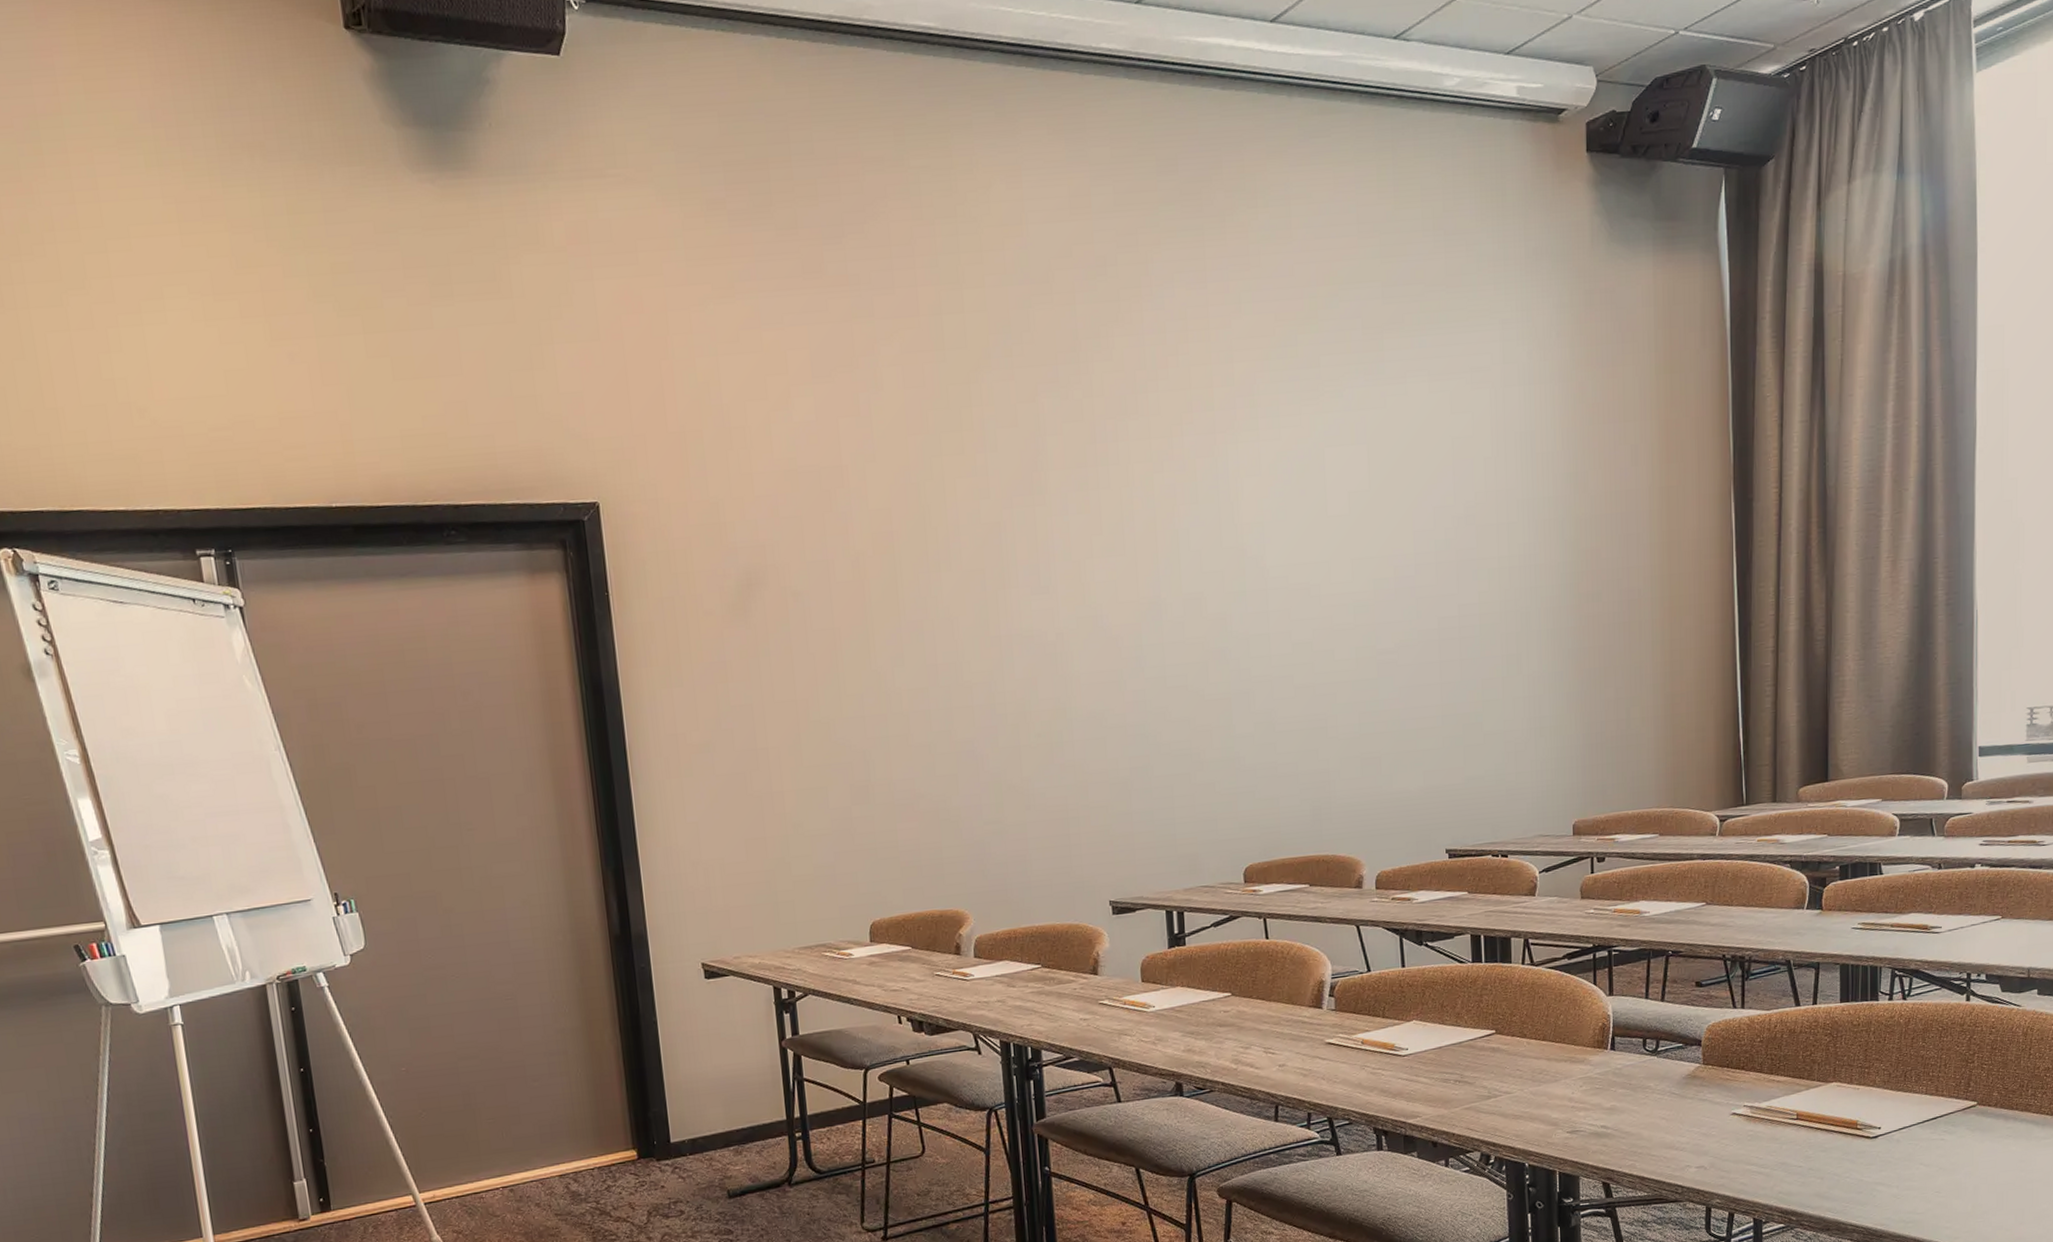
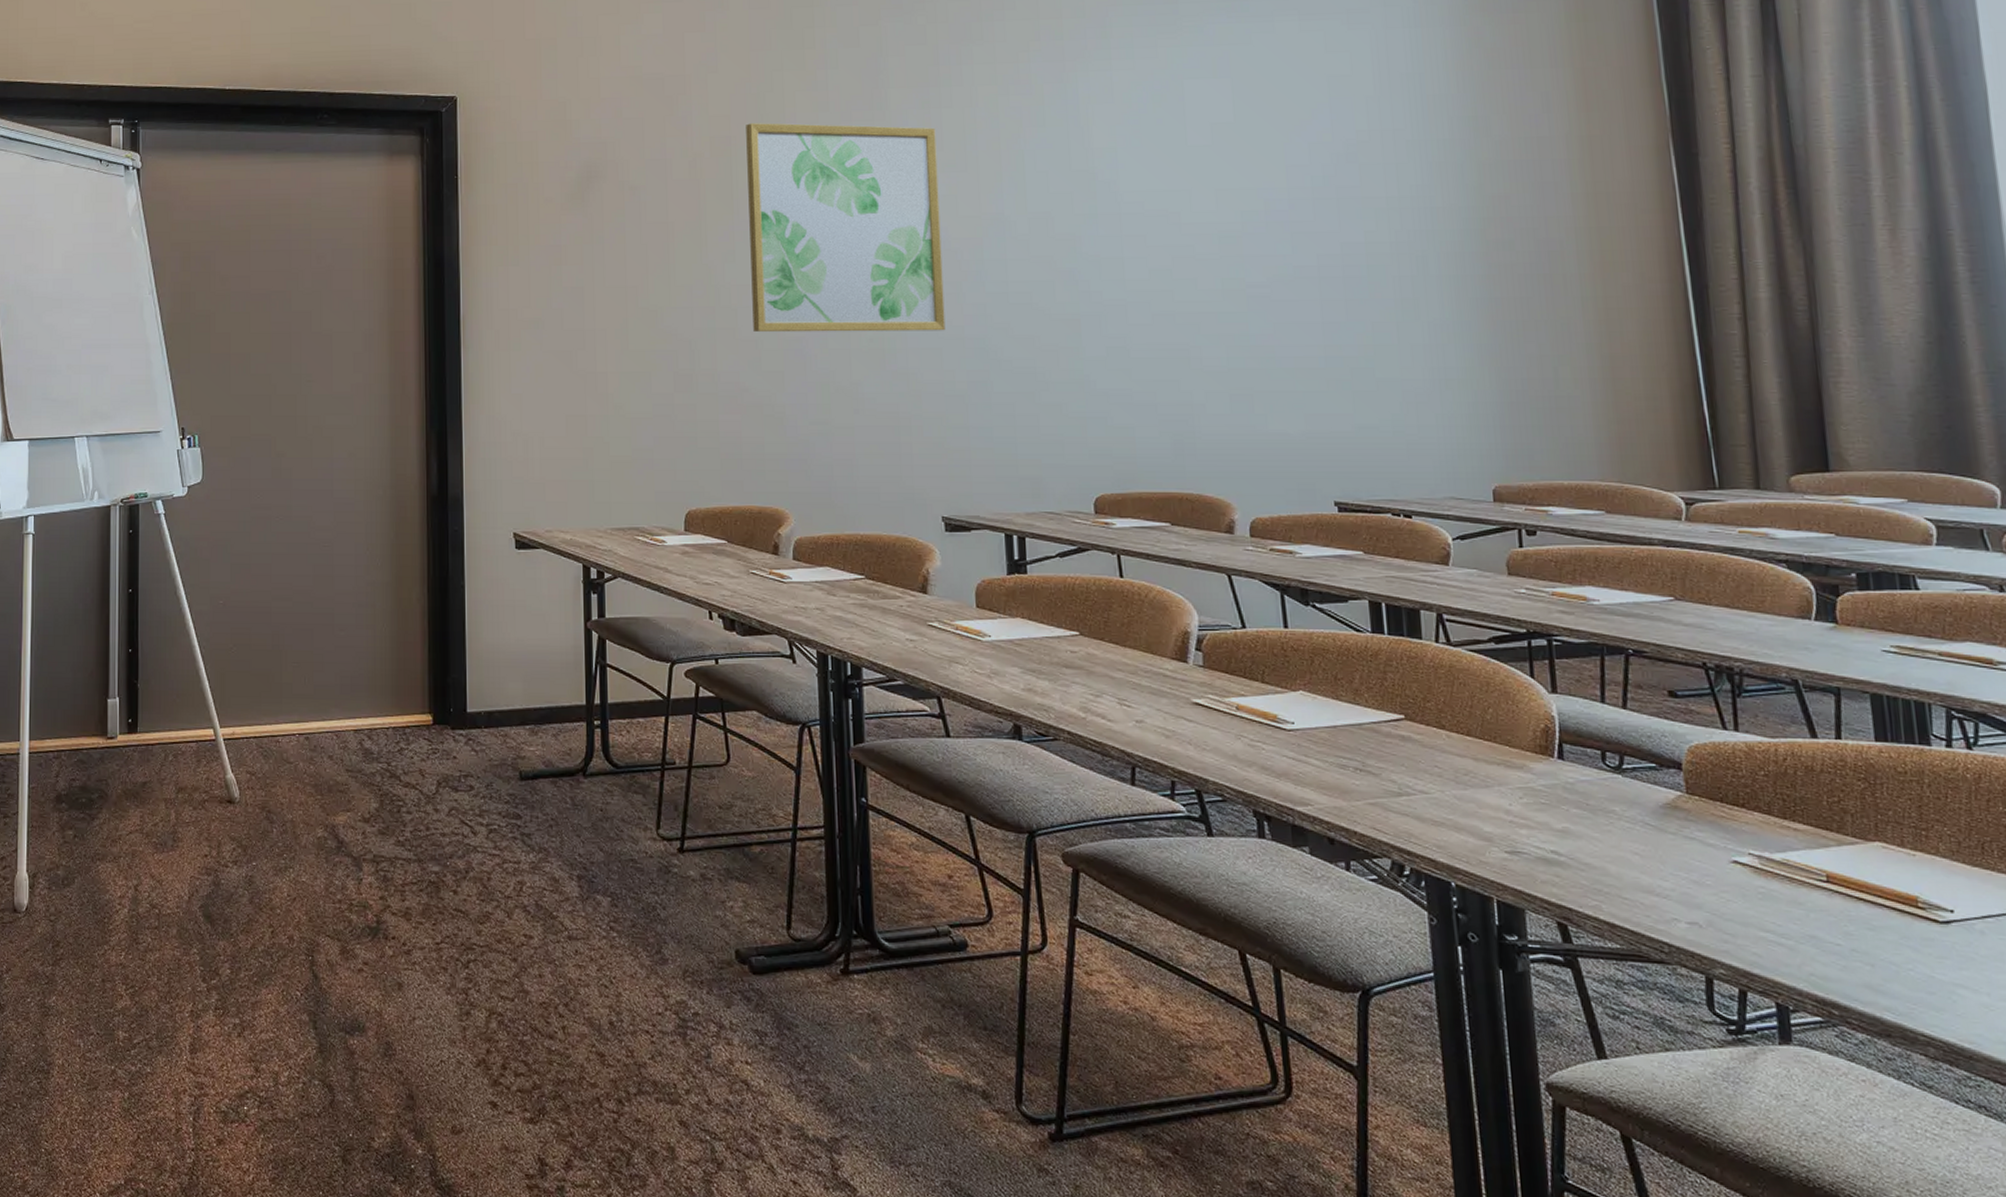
wall art: none [907,510,1109,736] -> present [746,123,946,332]

